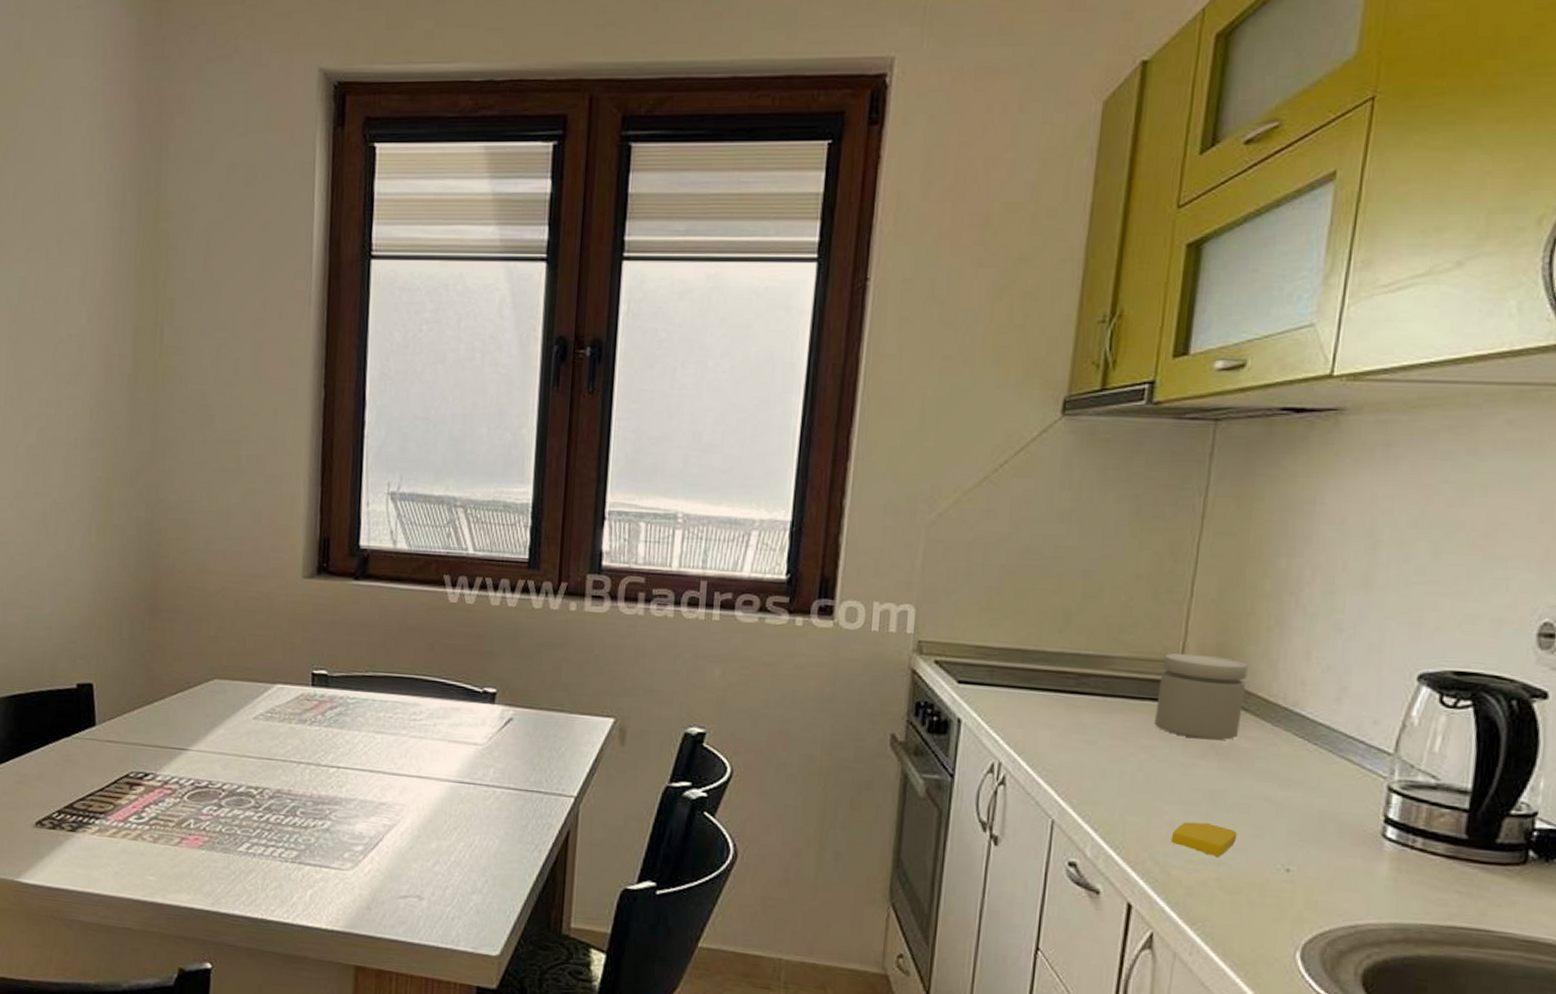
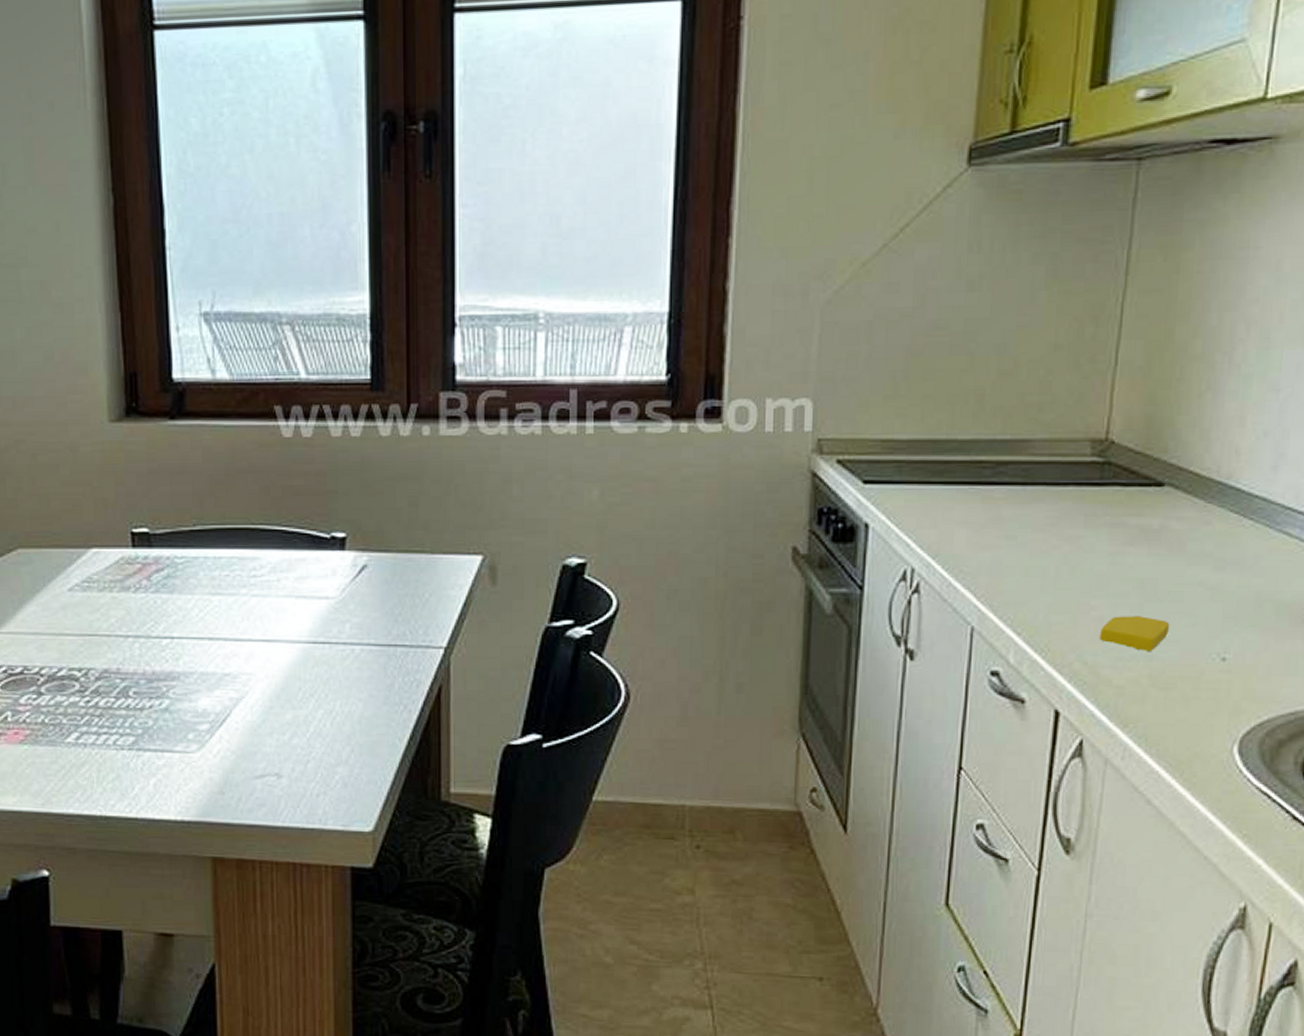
jar: present [1155,653,1248,741] -> none [1079,429,1178,524]

